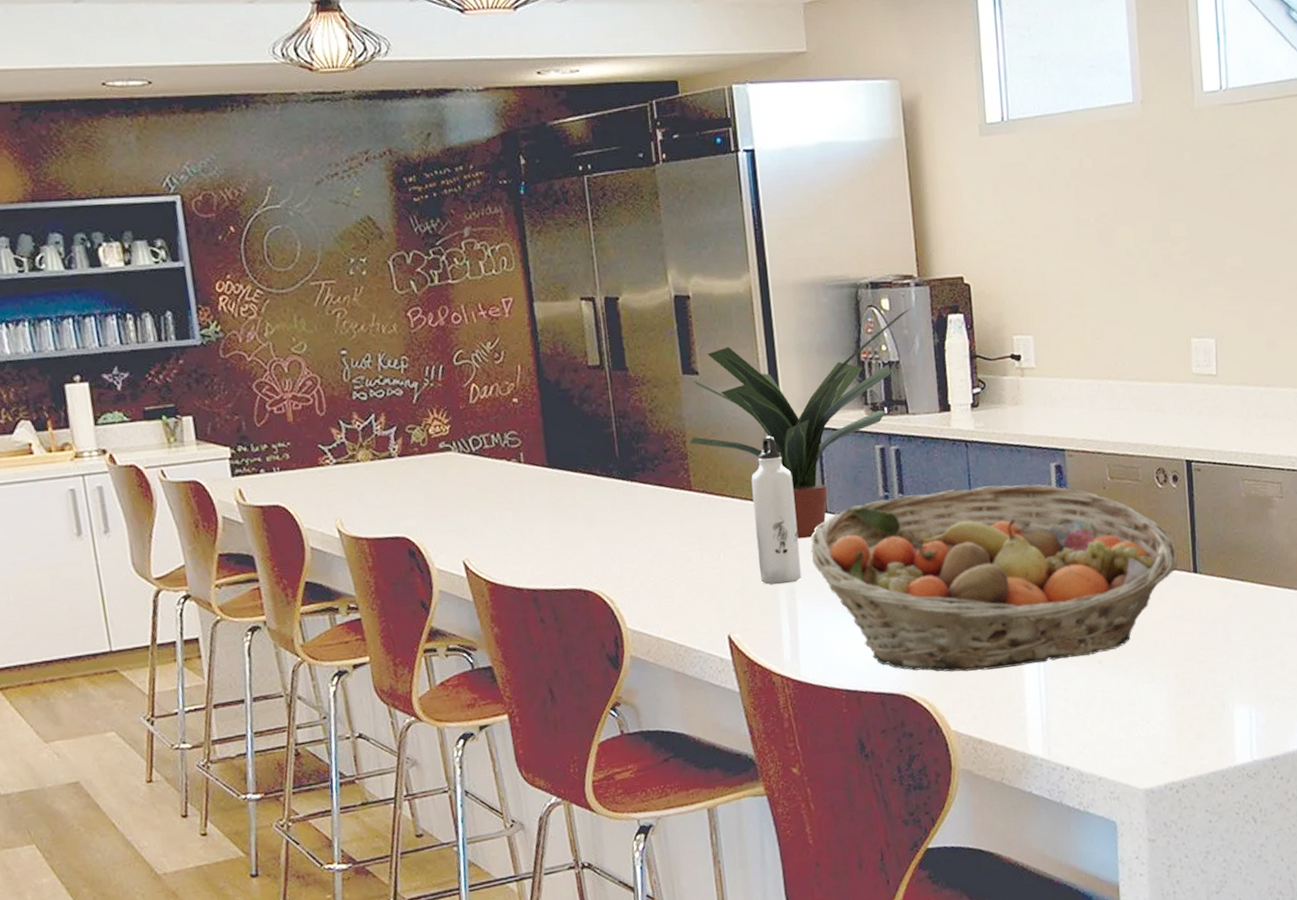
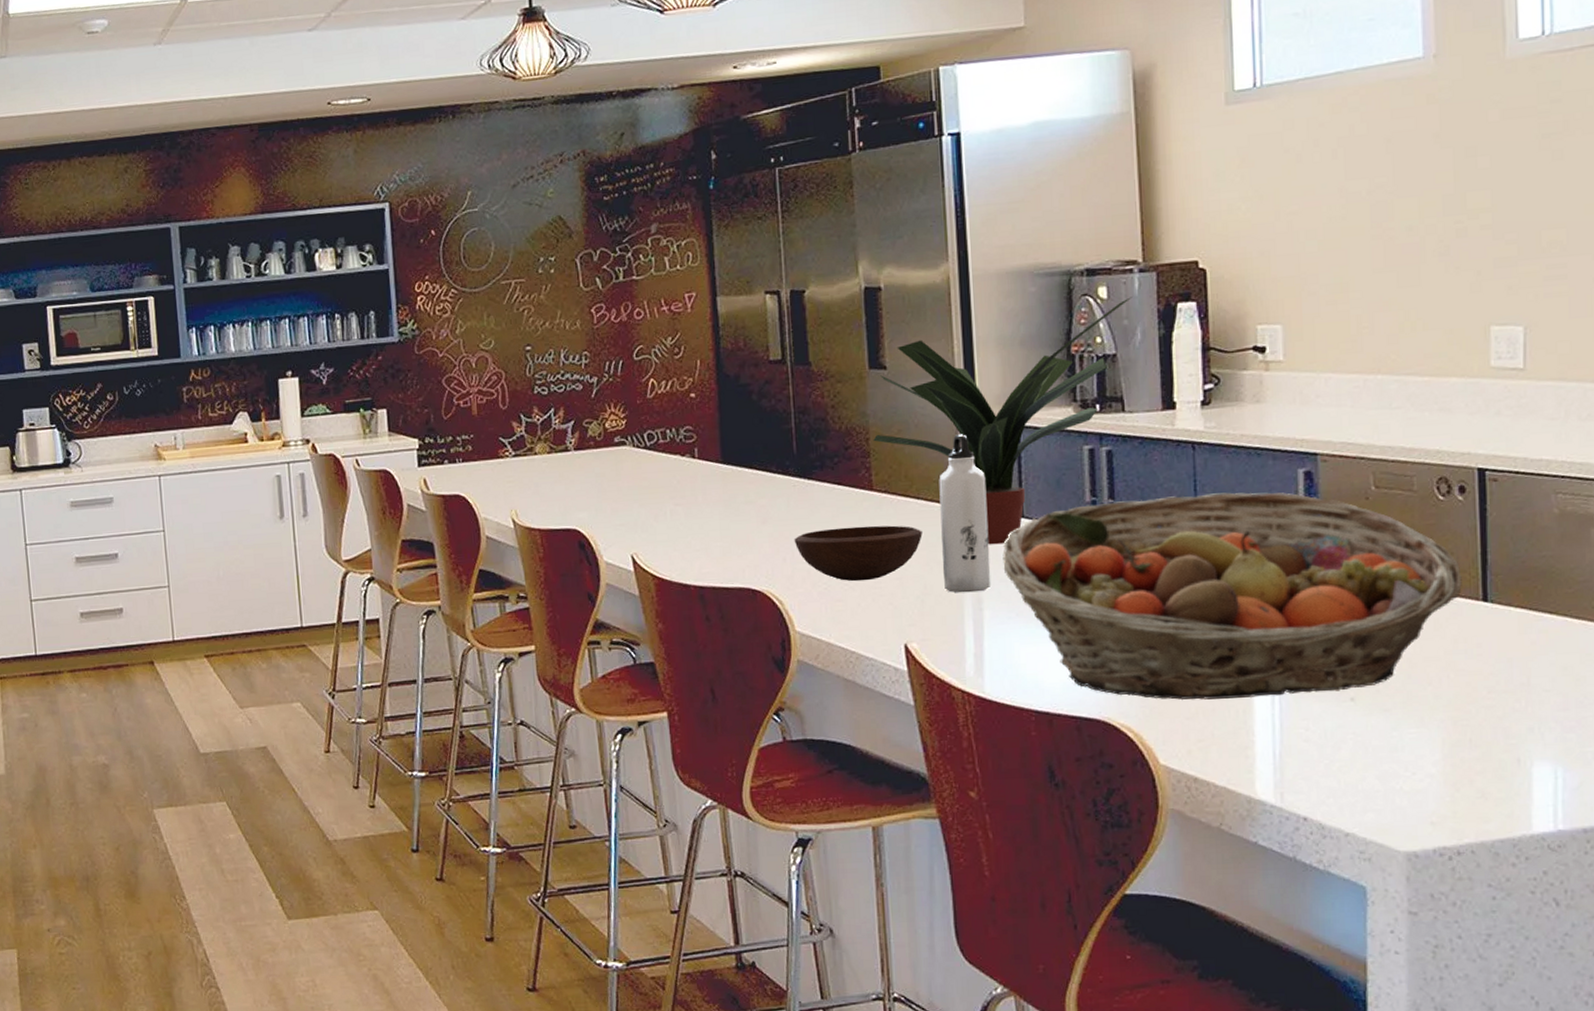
bowl: none [620,523,739,578] -> present [794,525,923,582]

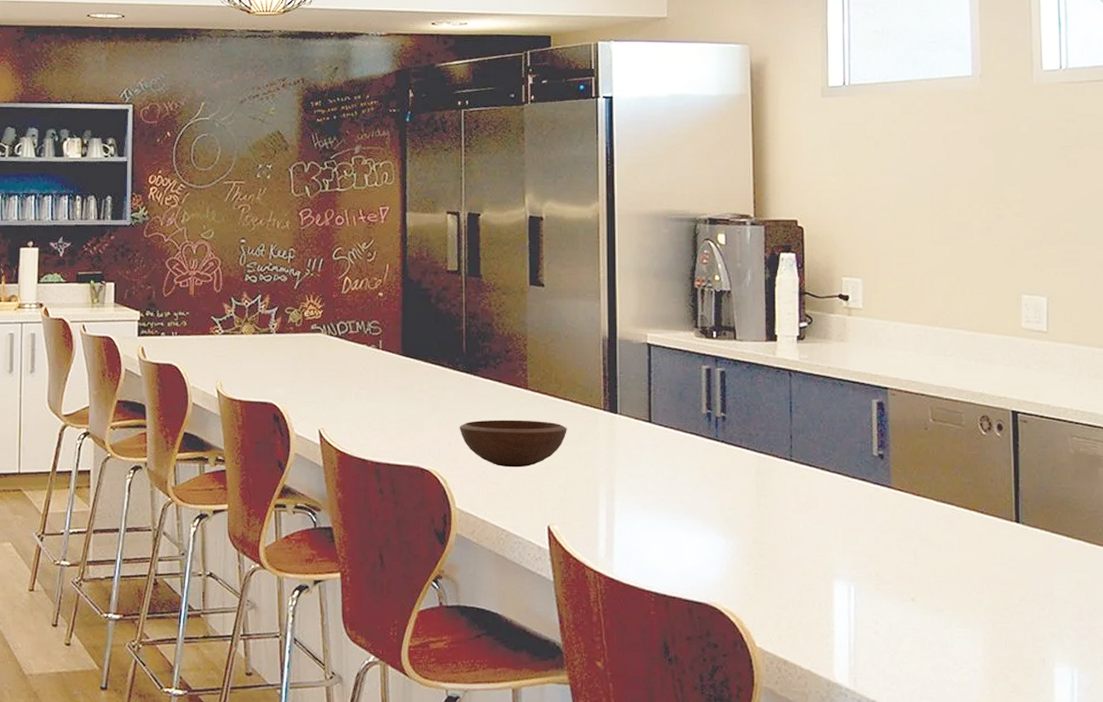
potted plant: present [873,297,1132,545] -> none [530,245,745,444]
water bottle: present [939,434,991,593] -> none [583,347,622,485]
fruit basket: present [1002,492,1462,701] -> none [633,414,1000,592]

